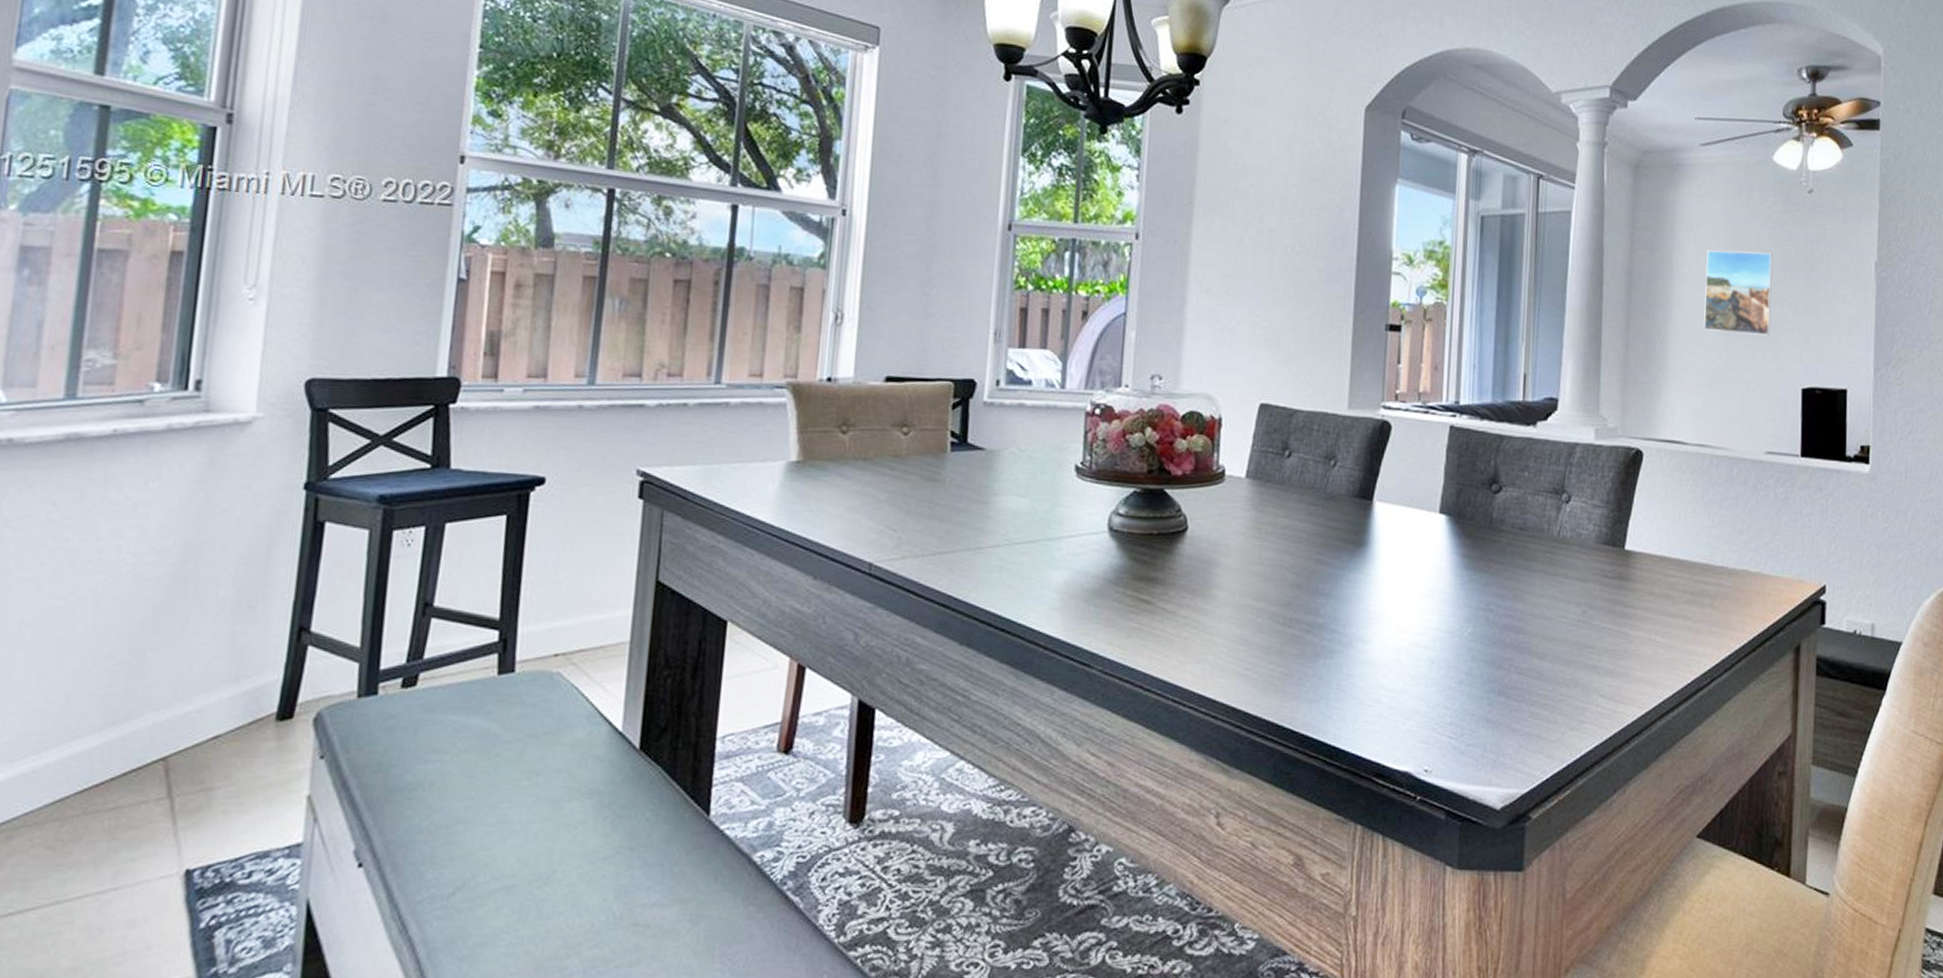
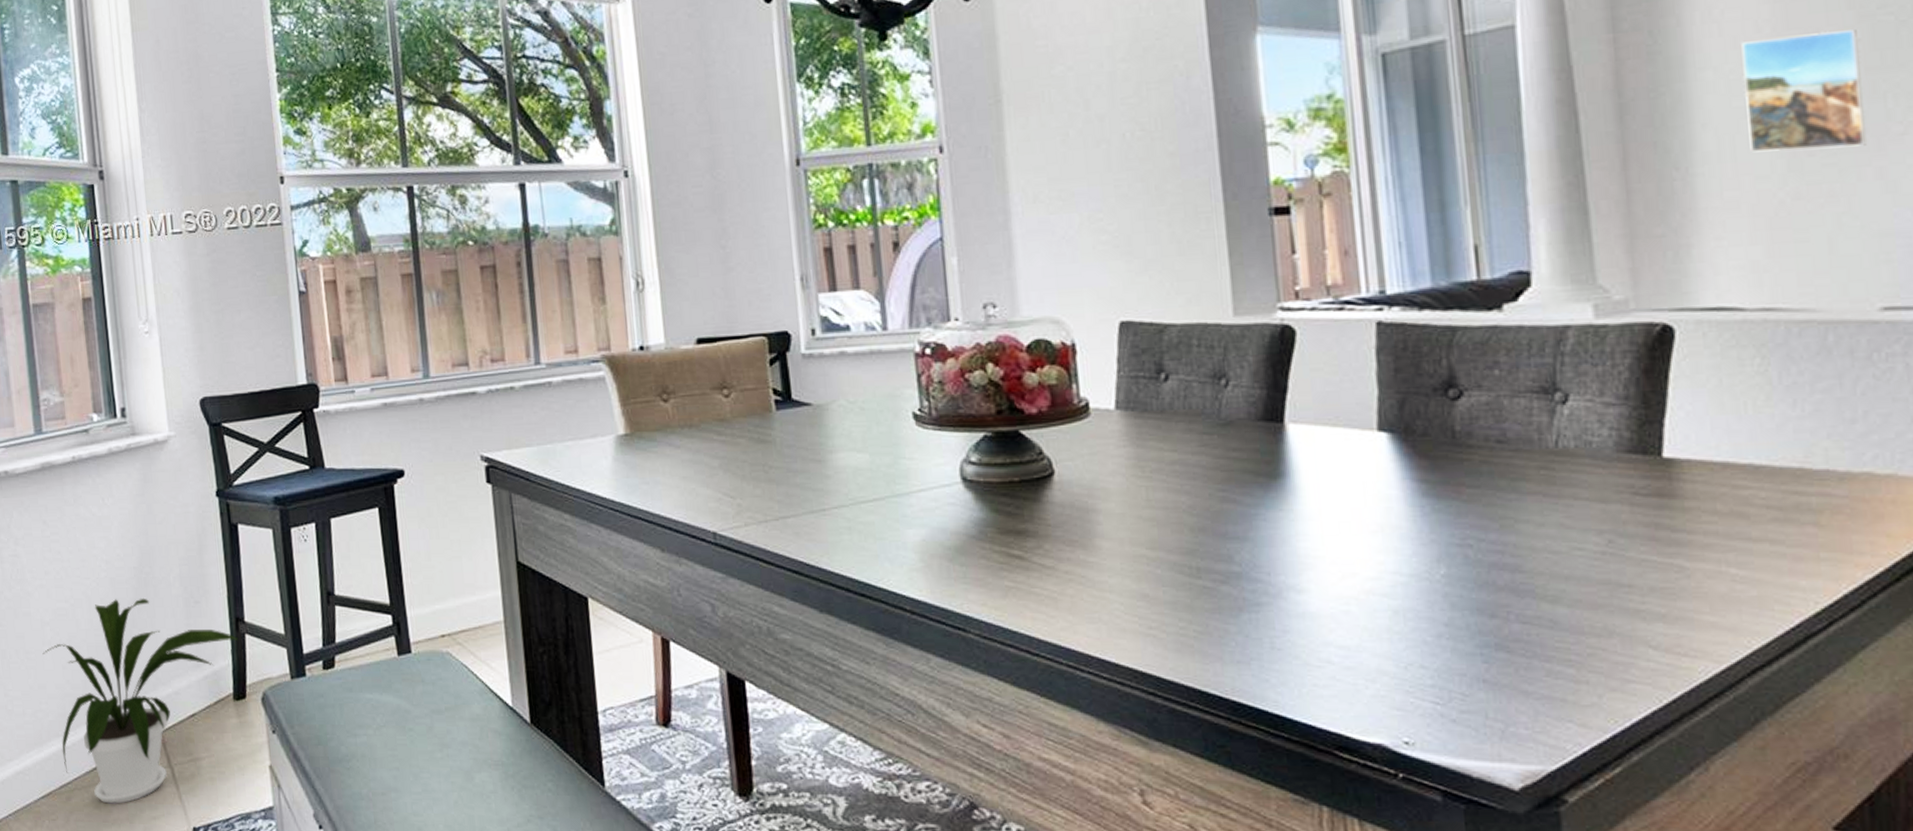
house plant: none [12,599,297,844] -> present [42,598,238,804]

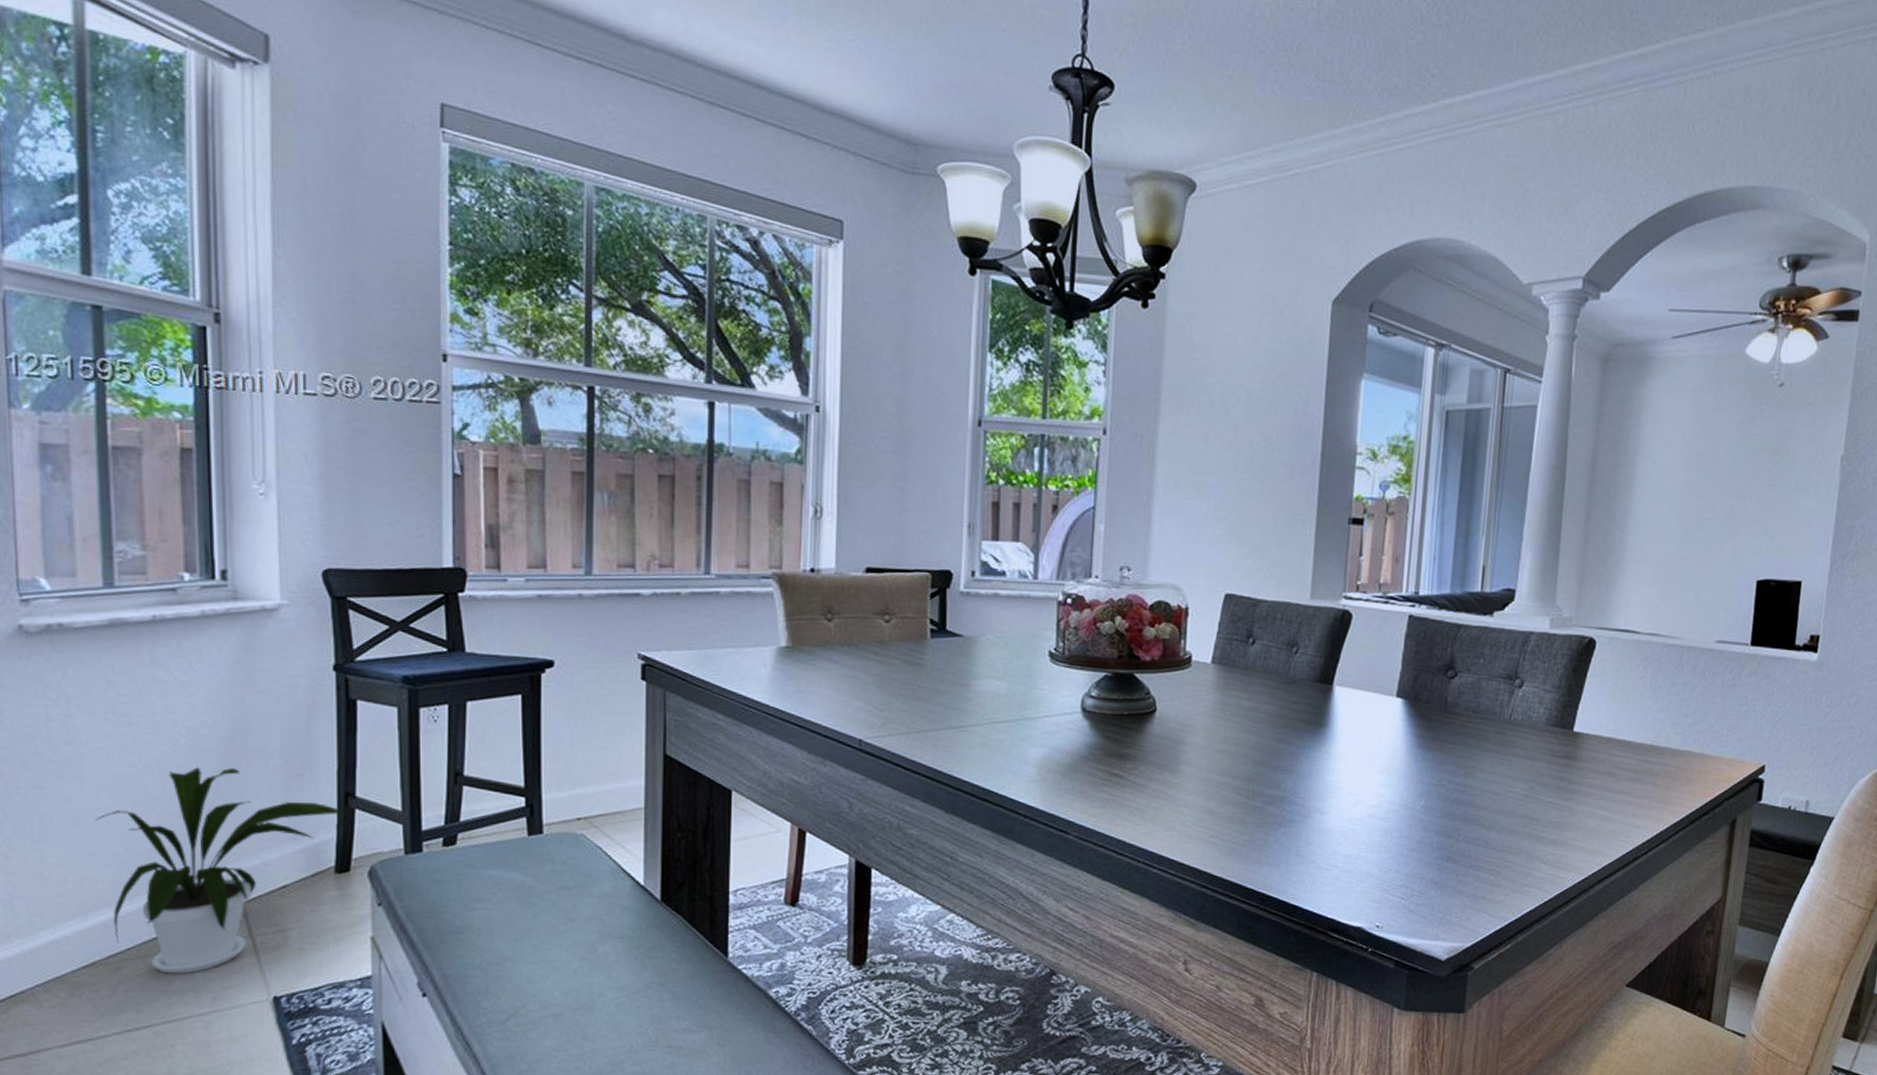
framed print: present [1741,30,1866,153] -> none [1663,444,1738,529]

